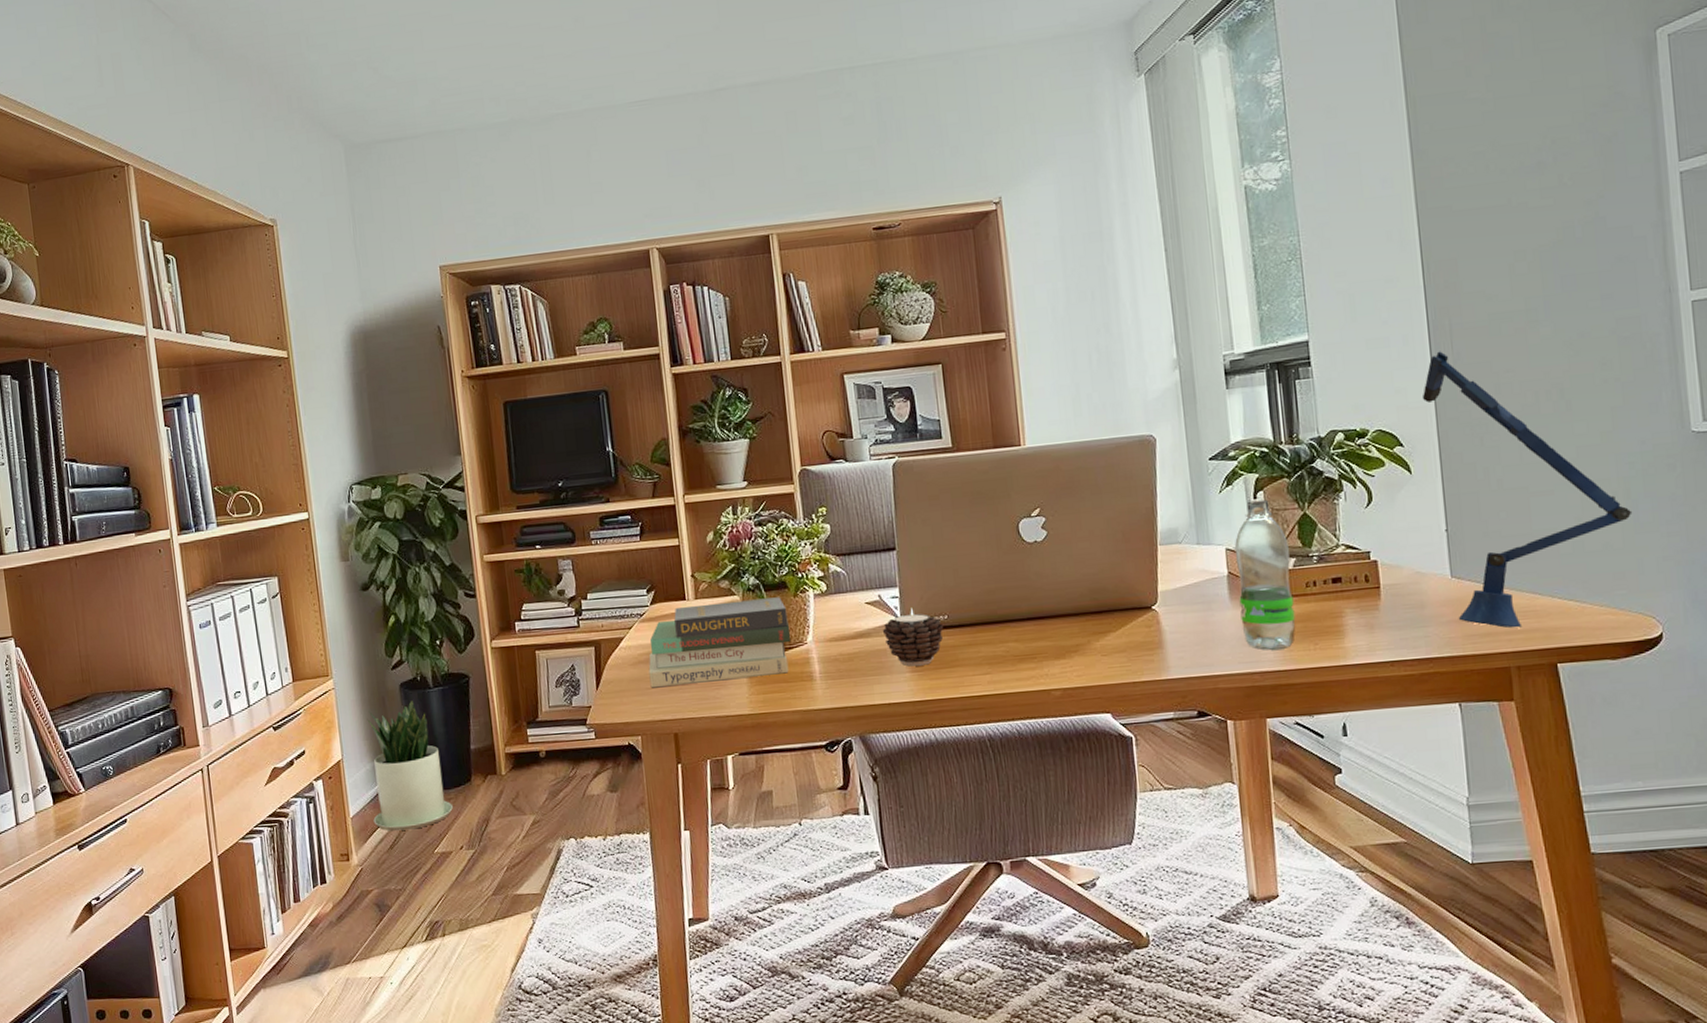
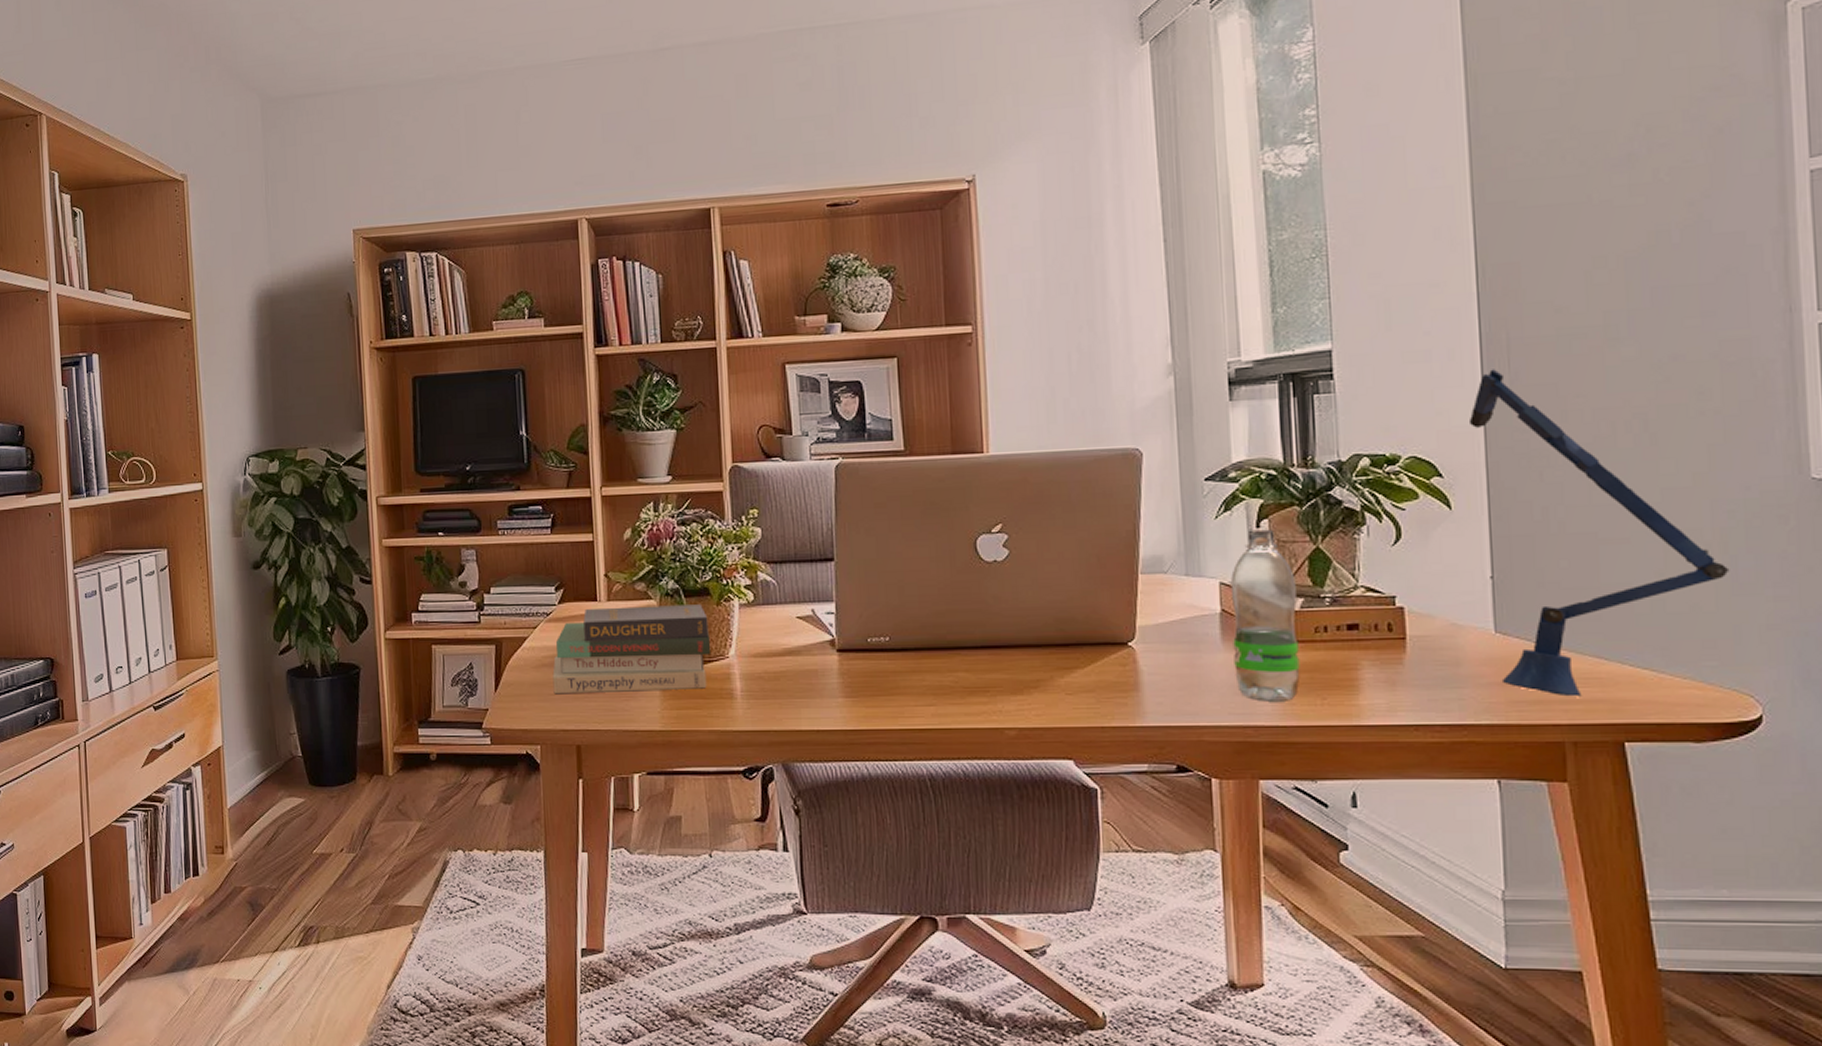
planter: present [367,701,453,831] -> none [250,689,335,826]
candle: present [882,608,943,667] -> none [814,626,883,691]

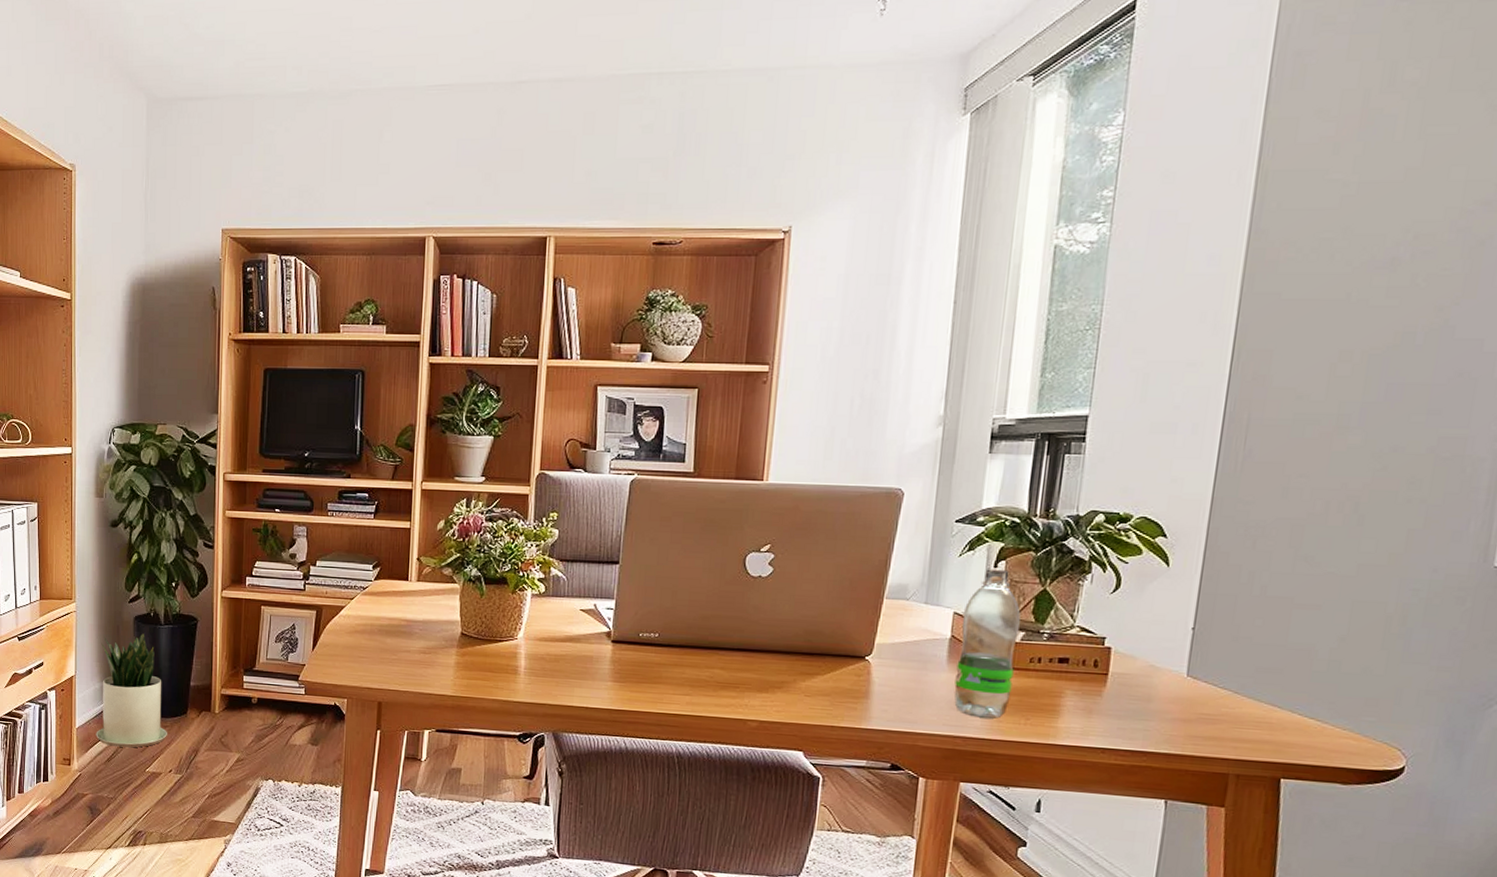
planter: none [250,689,335,826] -> present [96,633,167,748]
books: present [552,604,712,695] -> none [363,586,504,664]
desk lamp: present [1468,369,1730,697] -> none [1184,445,1404,737]

